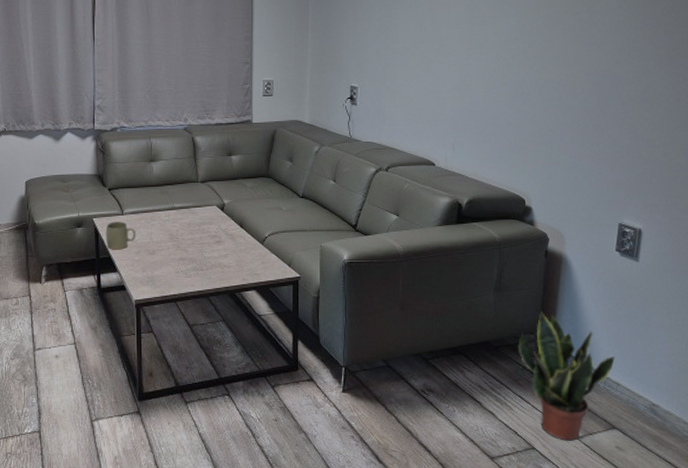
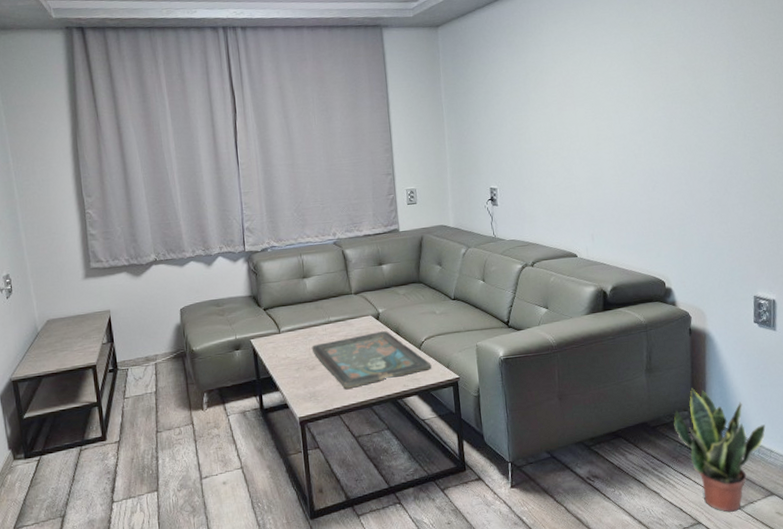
mug: present [106,221,136,250] -> none [264,340,295,369]
decorative tray: none [153,223,273,276] -> present [311,331,432,389]

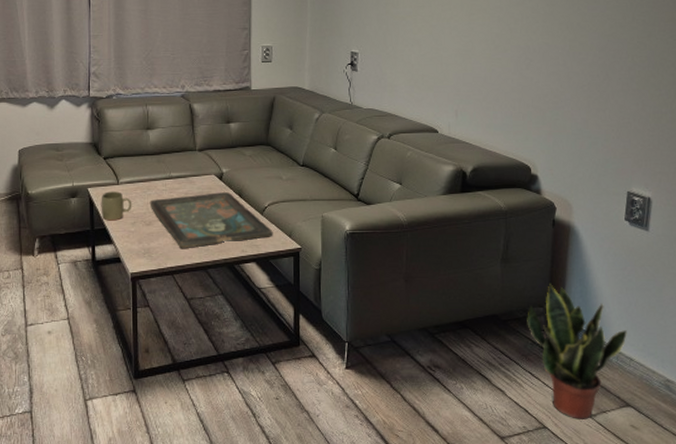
mug: none [264,340,295,369] -> present [101,191,132,221]

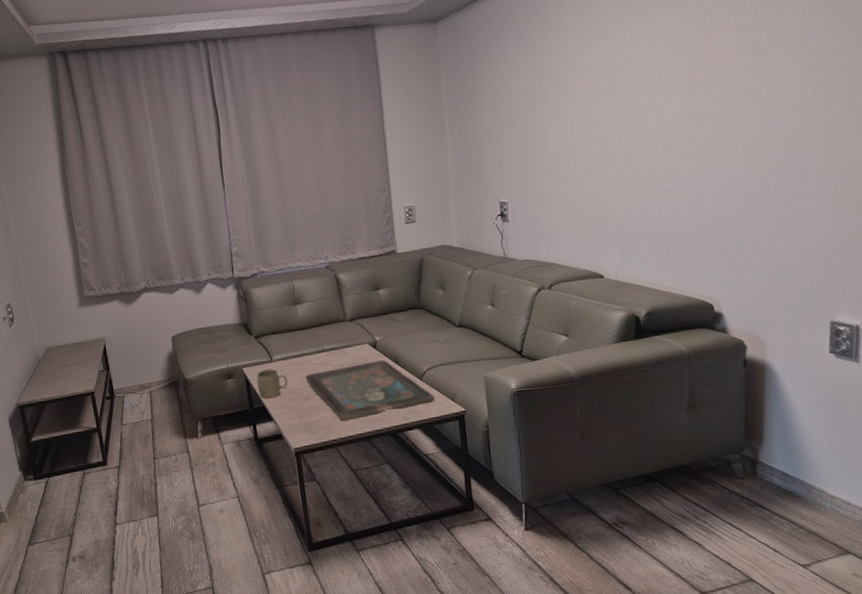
potted plant: present [527,283,627,420] -> none [722,427,841,571]

